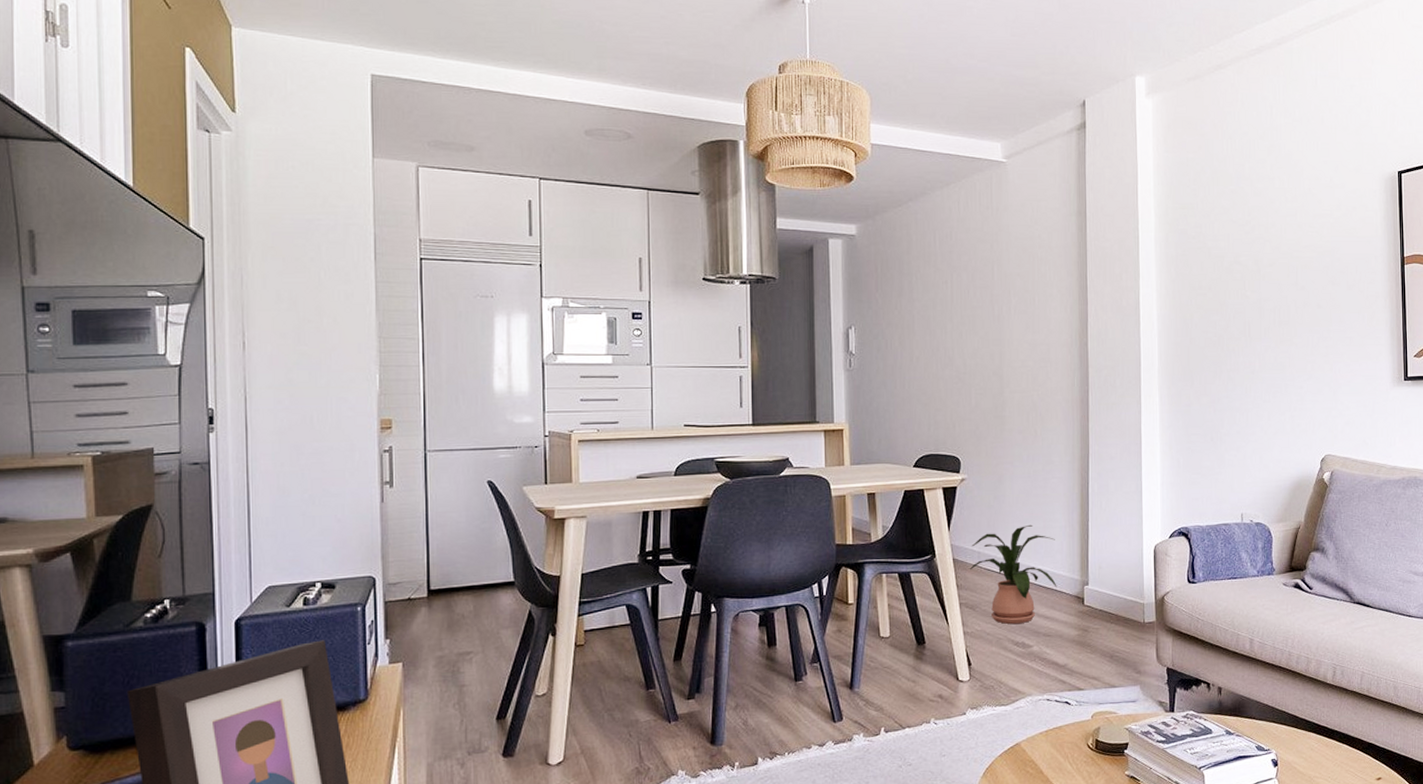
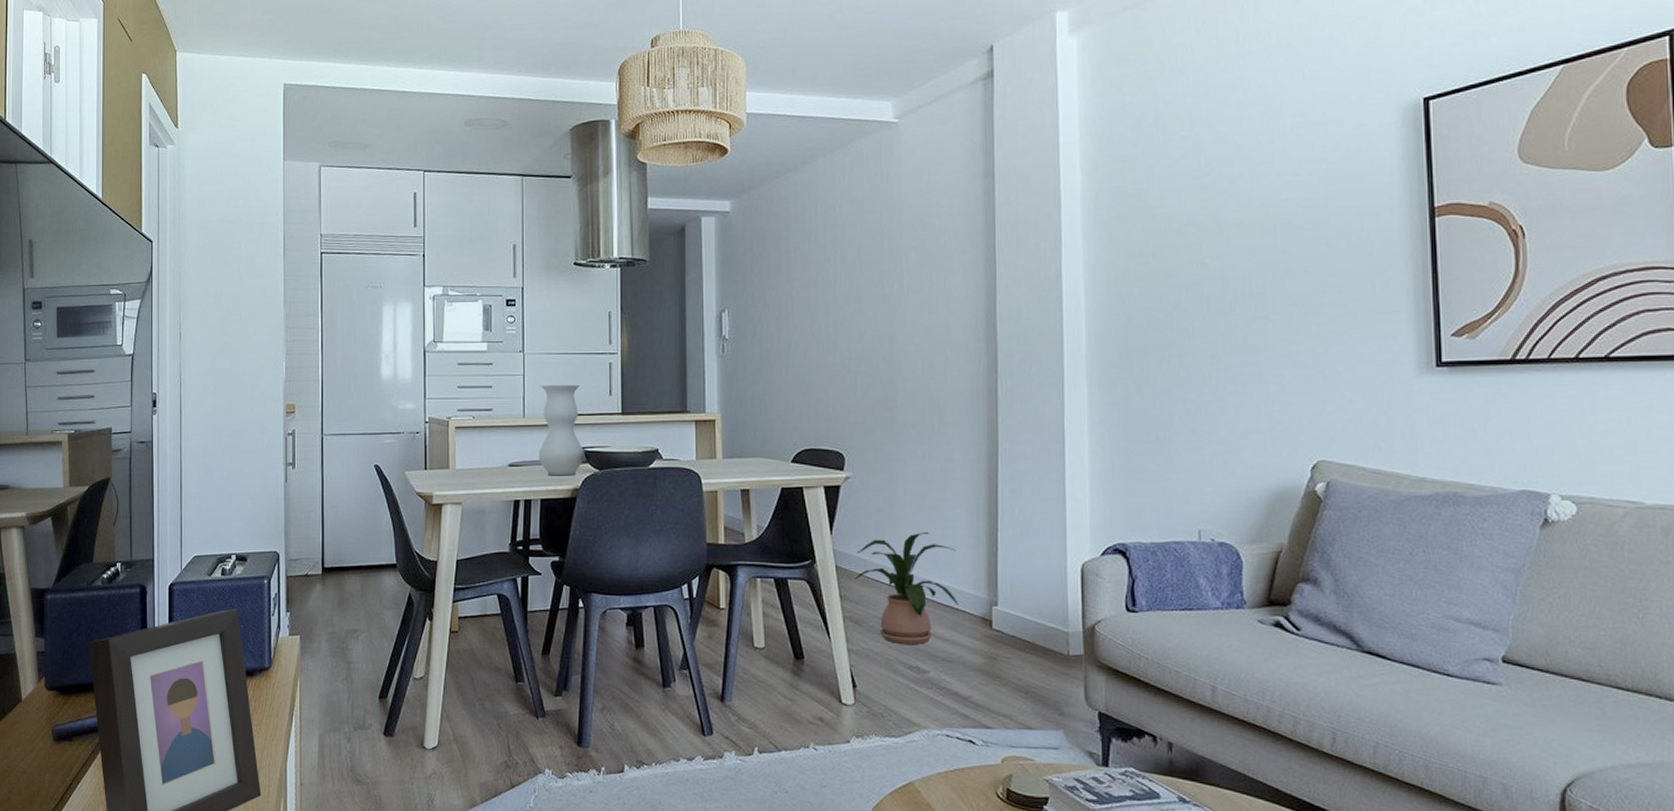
vase: none [667,397,715,487] -> present [538,384,584,476]

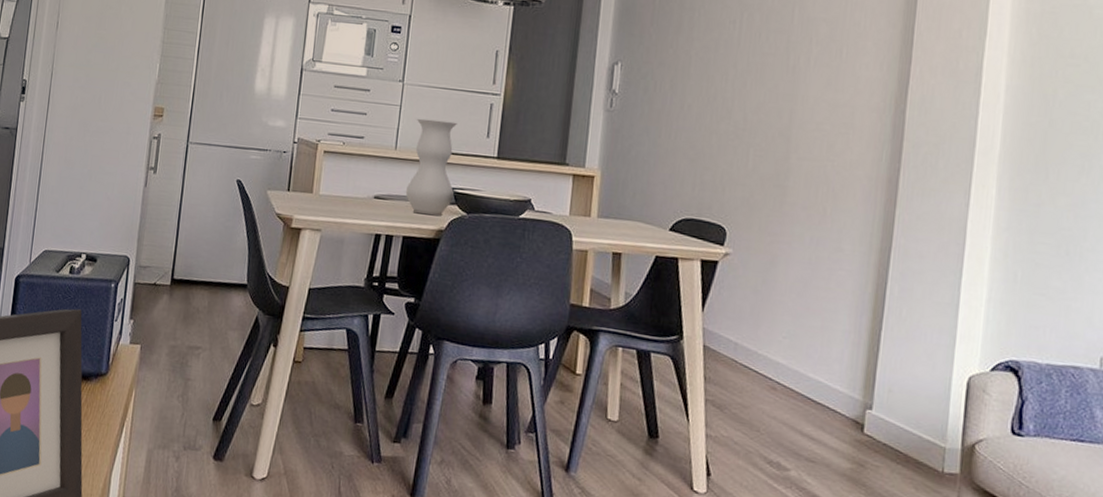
house plant: present [855,531,959,644] -> none [723,321,835,440]

